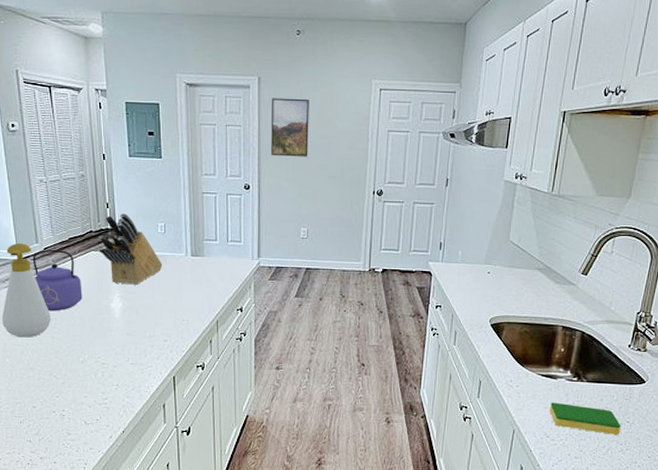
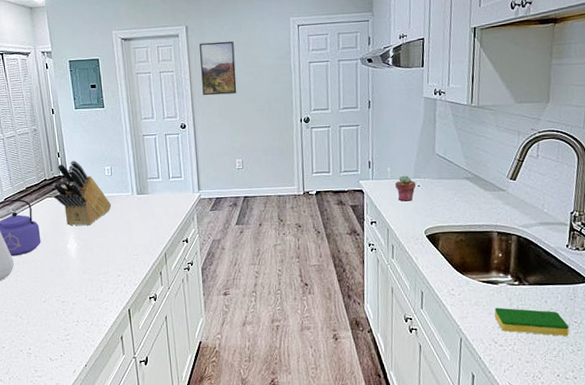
potted succulent: none [465,260,485,288] -> present [395,175,415,202]

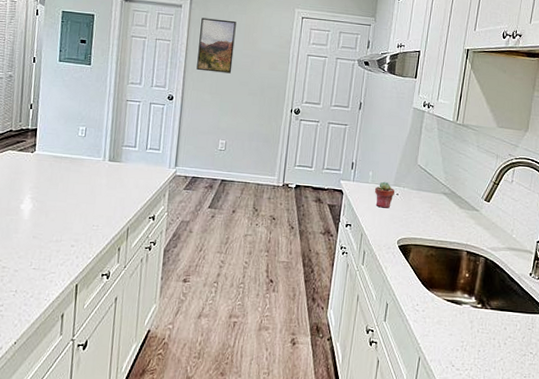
knife block: present [52,161,112,226] -> none [16,115,79,187]
dish sponge: present [494,307,569,337] -> none [454,329,524,367]

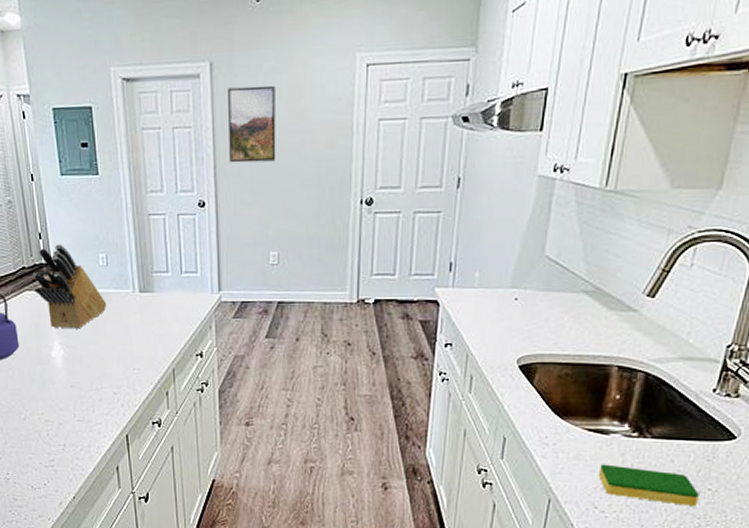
knife block: none [16,115,79,187] -> present [32,244,107,329]
potted succulent: present [375,181,394,209] -> none [484,283,512,319]
dish sponge: none [454,329,524,367] -> present [598,464,699,507]

